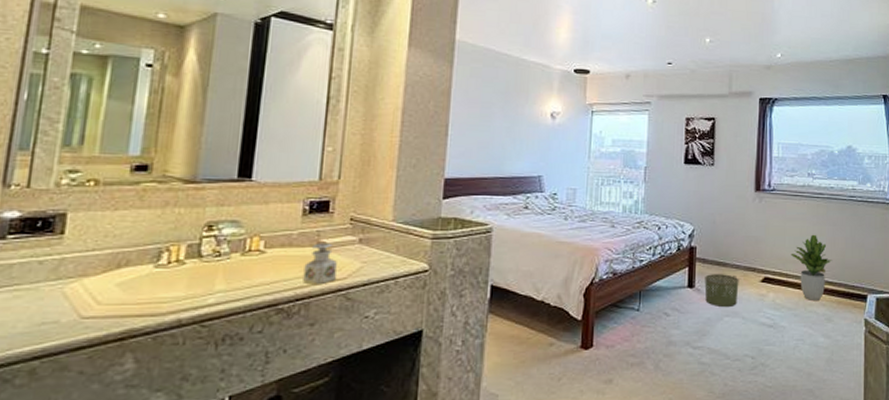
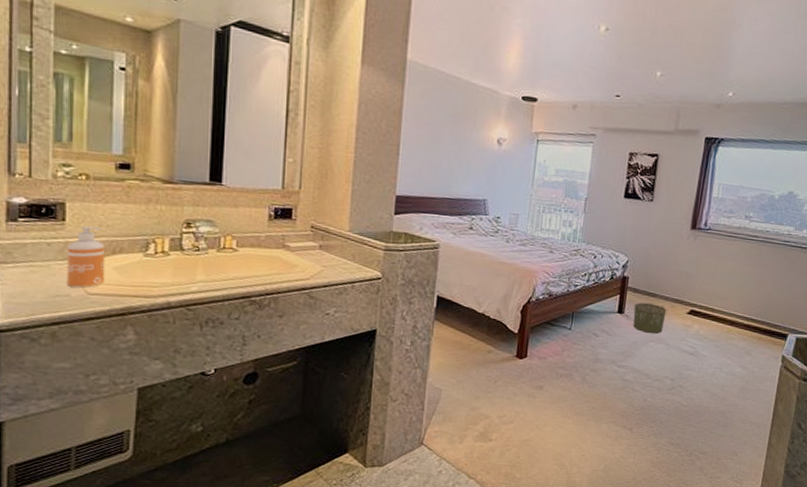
soap dispenser: none [57,238,109,313] -> present [67,226,105,289]
perfume bottle: present [303,243,337,285] -> none [271,246,300,283]
potted plant: present [790,234,833,302] -> none [718,274,759,336]

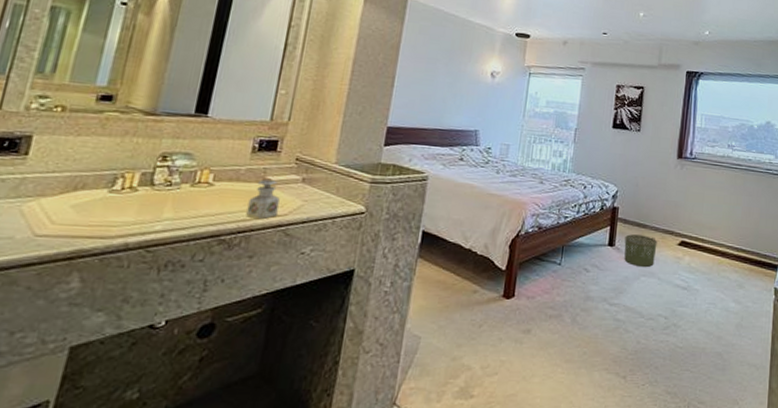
soap dispenser: present [67,226,105,289] -> none [13,160,67,230]
perfume bottle: none [271,246,300,283] -> present [246,179,280,220]

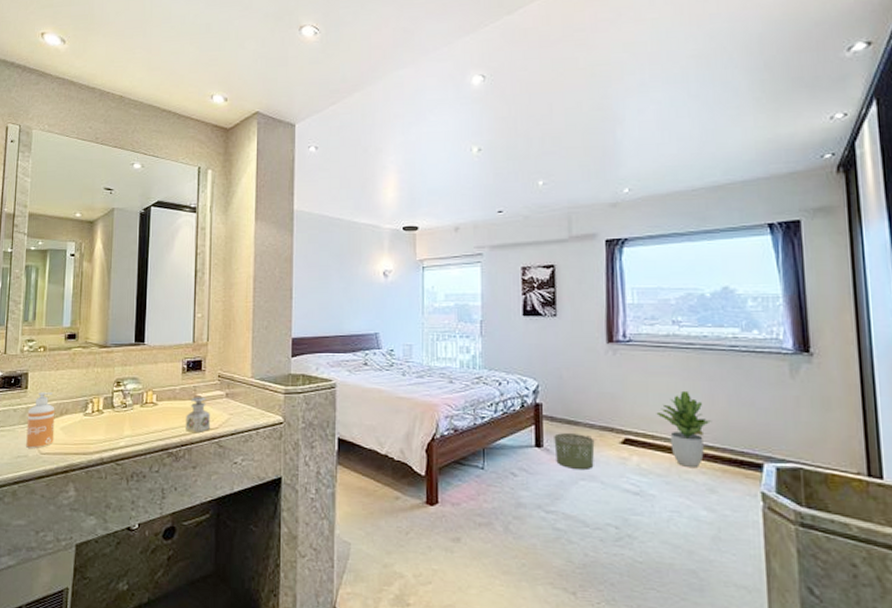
soap dispenser: none [13,160,67,230] -> present [26,392,55,449]
potted plant: none [707,203,747,268] -> present [656,390,712,469]

